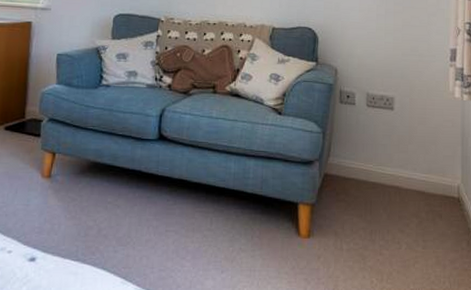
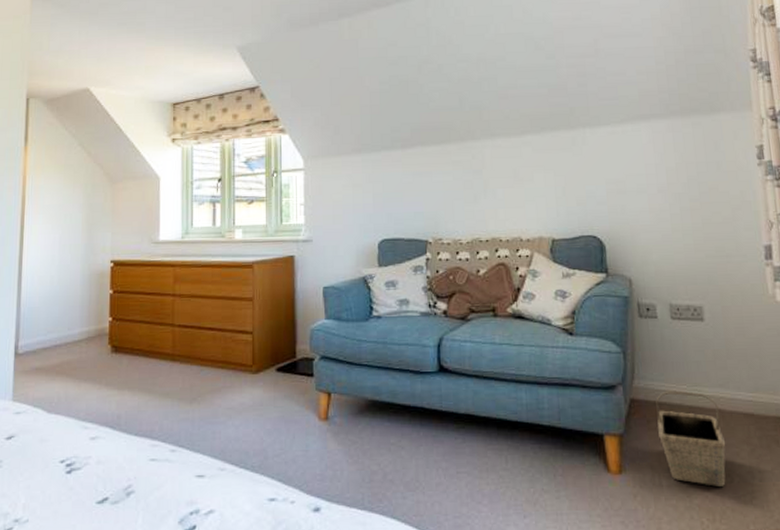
basket: none [345,168,399,252] -> present [656,390,726,487]

